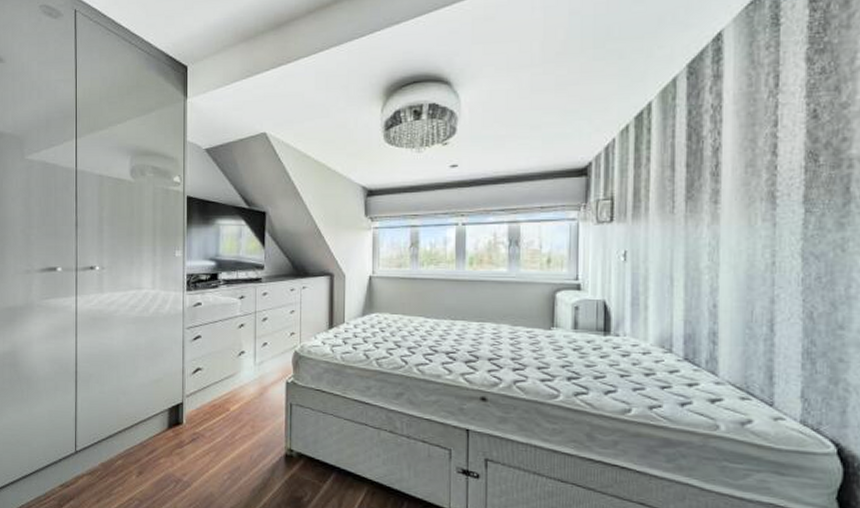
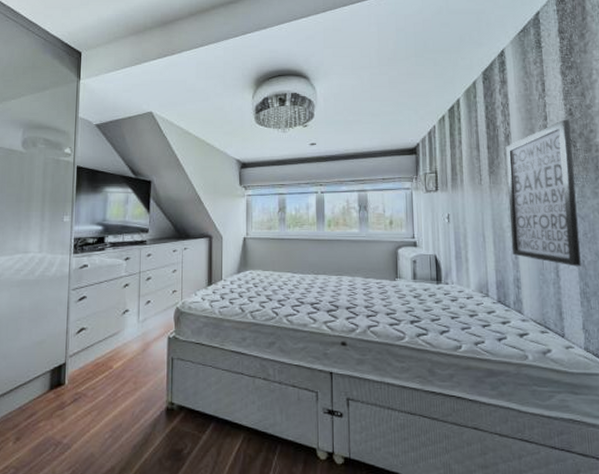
wall art: none [709,123,812,320] -> present [505,119,581,267]

